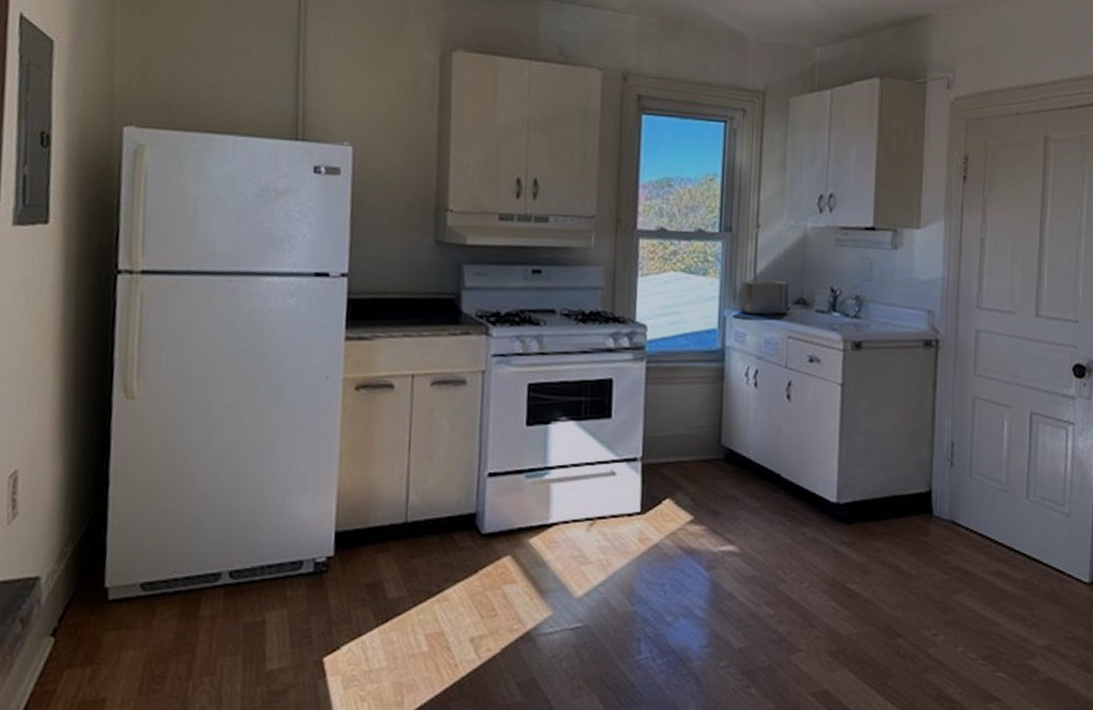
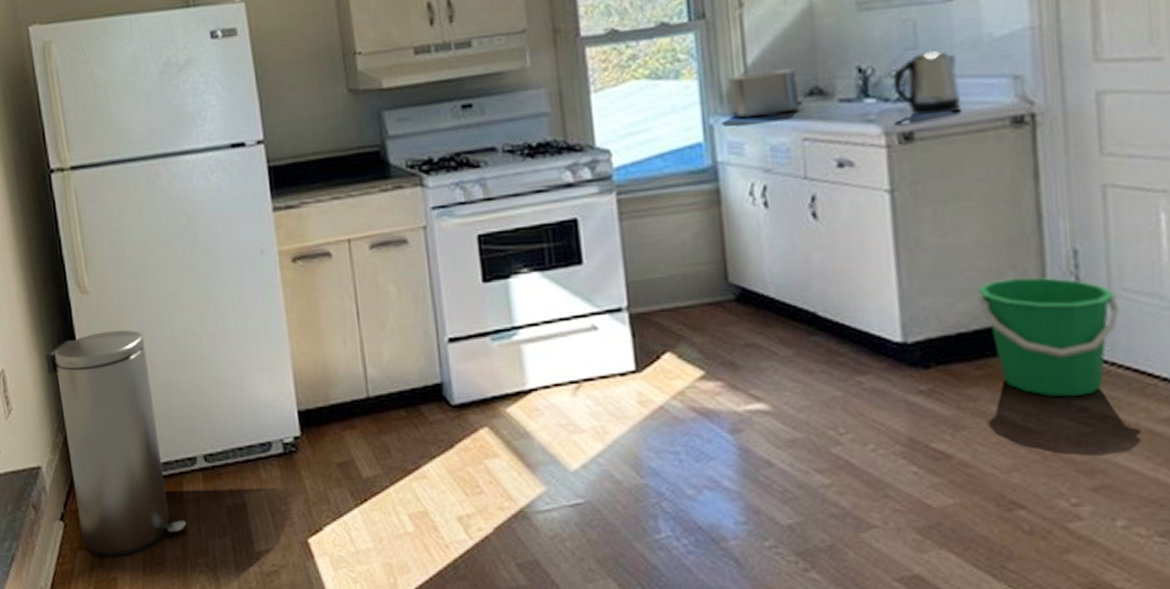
pedal bin: none [69,439,198,676] -> present [45,329,187,557]
kettle: none [852,283,895,332] -> present [892,50,962,116]
bucket: none [889,459,974,552] -> present [977,277,1119,398]

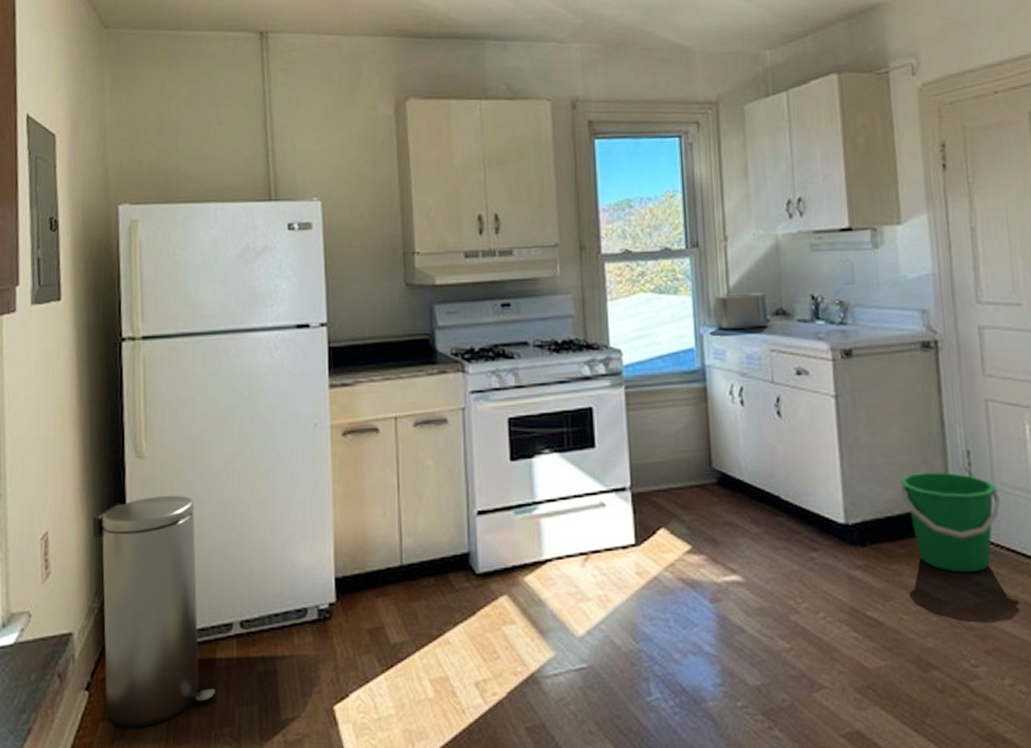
kettle: present [892,50,962,116] -> none [836,286,886,337]

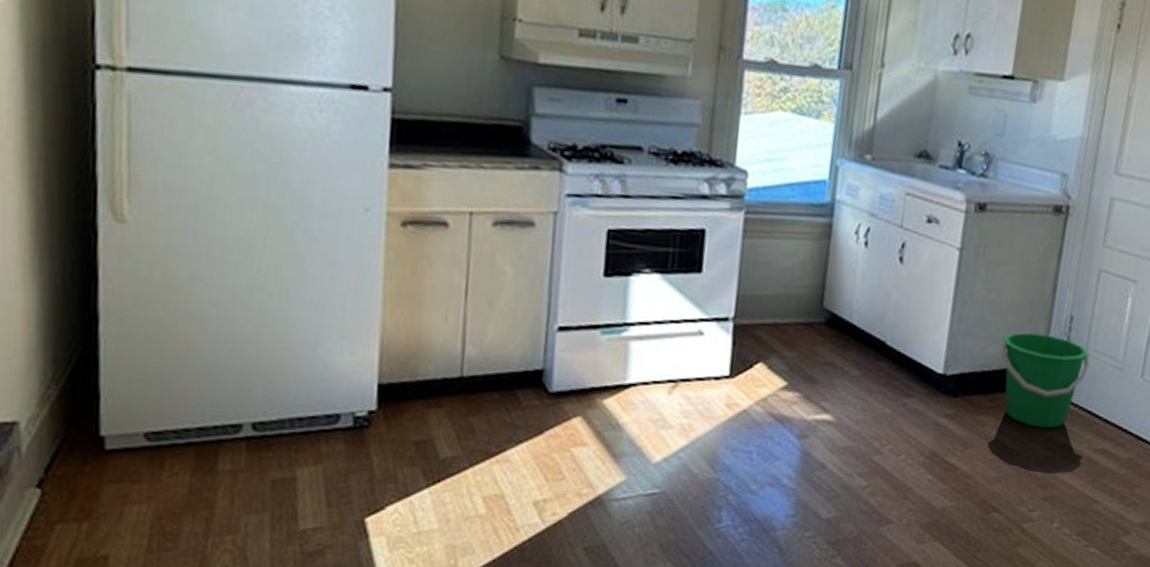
pedal bin: present [92,495,216,728] -> none [47,270,217,532]
toaster: present [715,292,770,330] -> none [855,126,914,169]

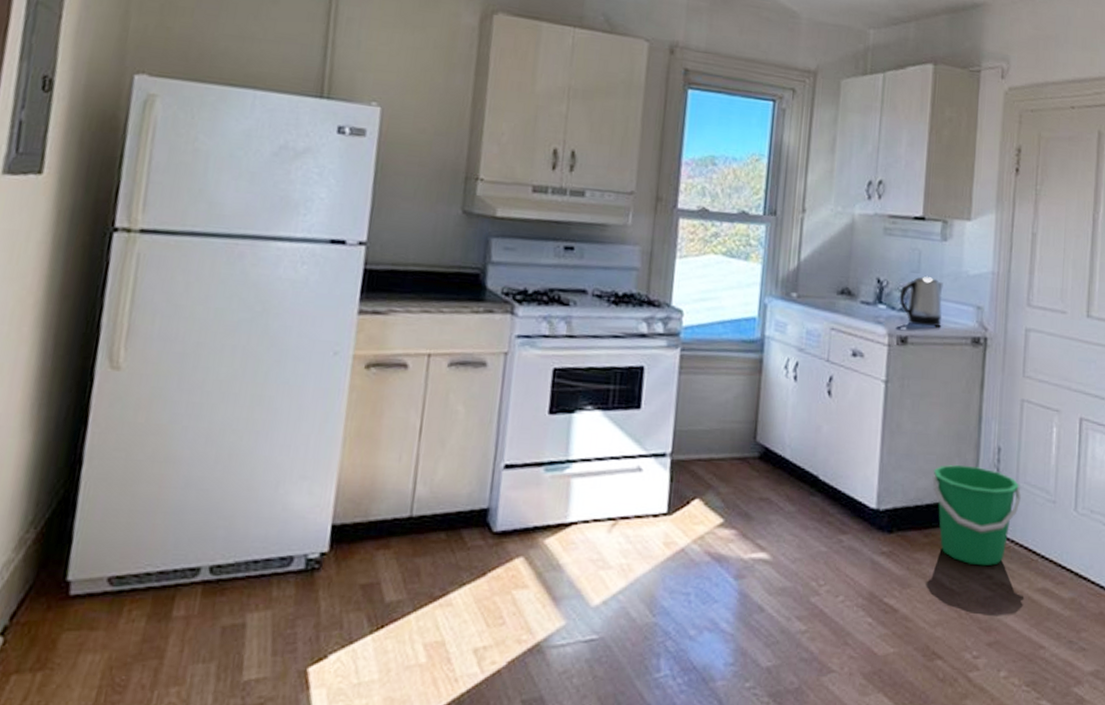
kettle: none [980,140,1029,195] -> present [899,276,943,328]

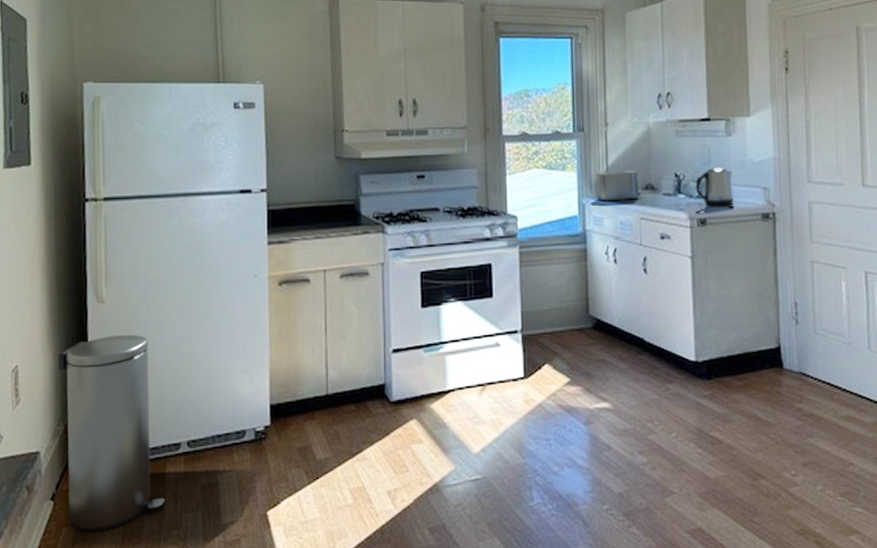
pedal bin: none [22,414,175,683] -> present [58,334,166,532]
toaster: none [782,266,835,306] -> present [595,170,641,201]
bucket: present [932,464,1021,566] -> none [740,319,820,401]

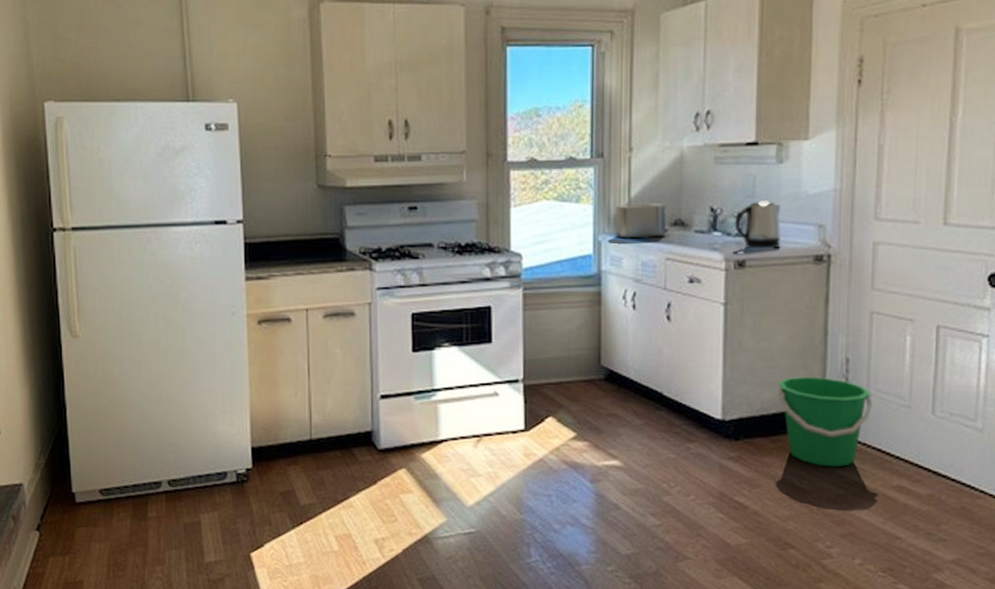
pedal bin: present [58,334,166,532] -> none [35,370,149,563]
bucket: none [740,319,820,401] -> present [777,376,872,468]

